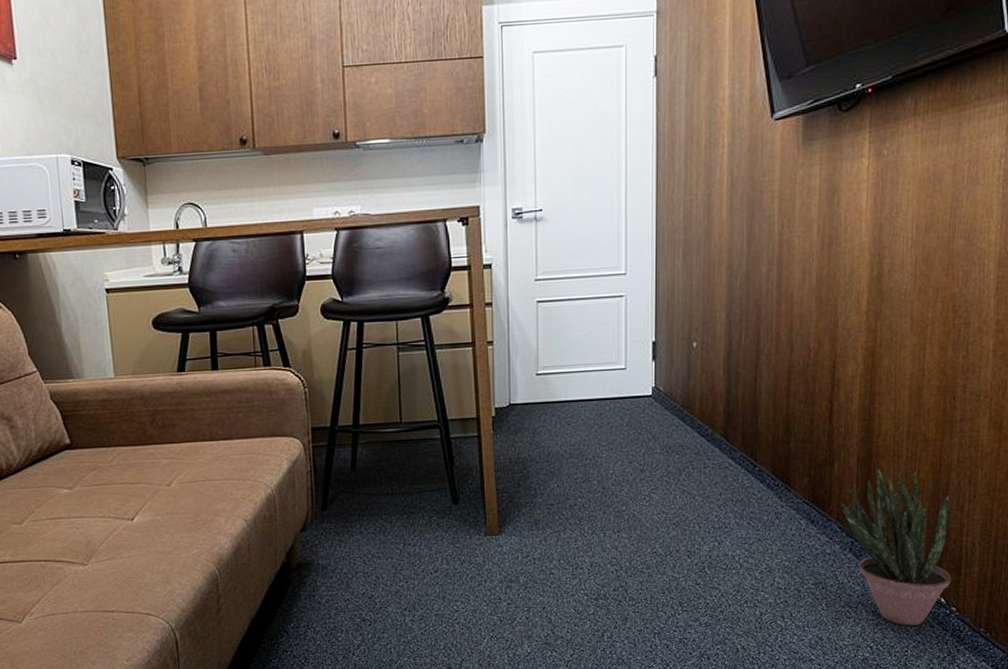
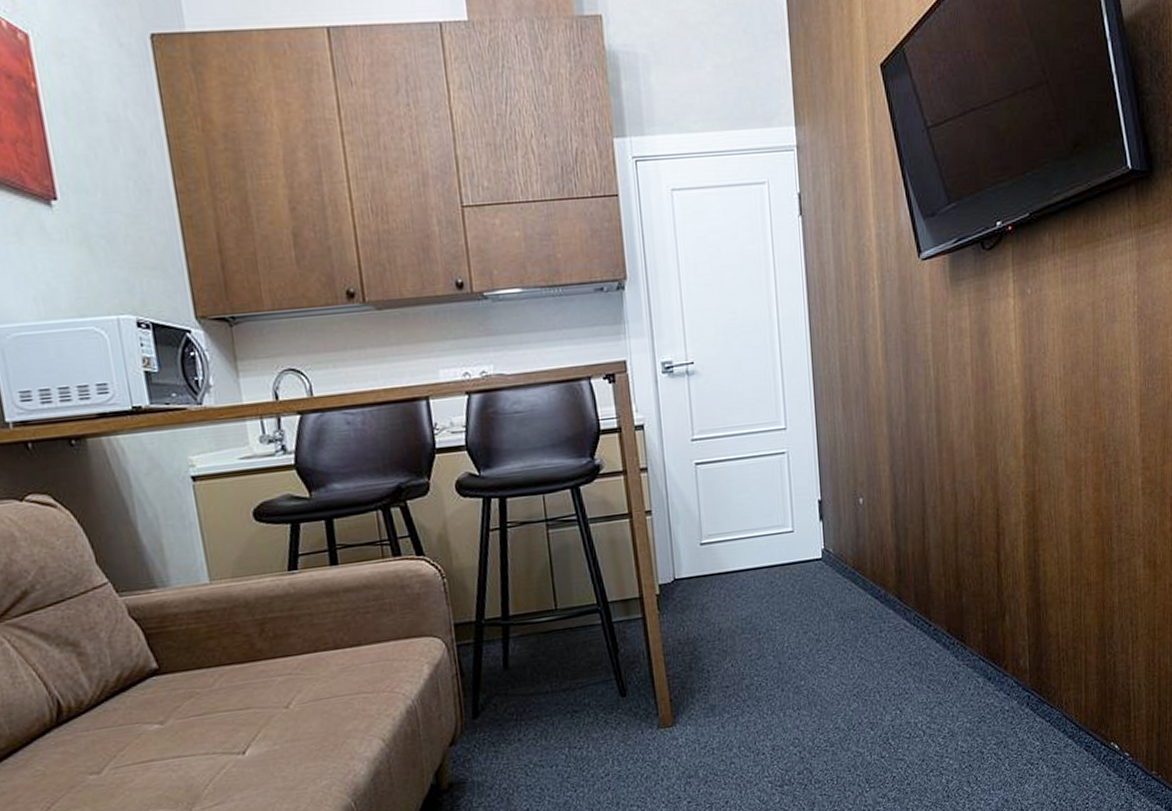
potted plant: present [839,468,951,626] -> none [1013,616,1122,777]

